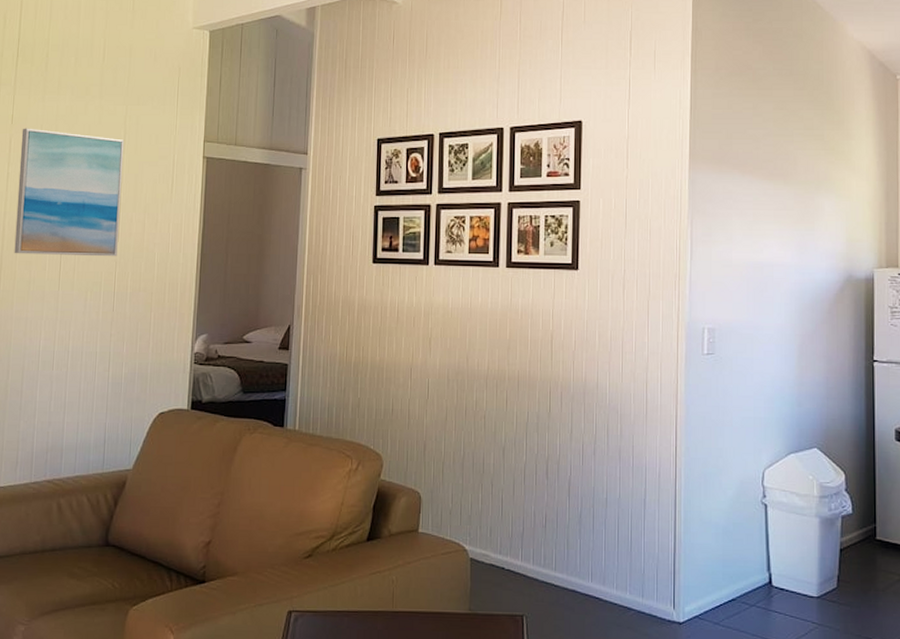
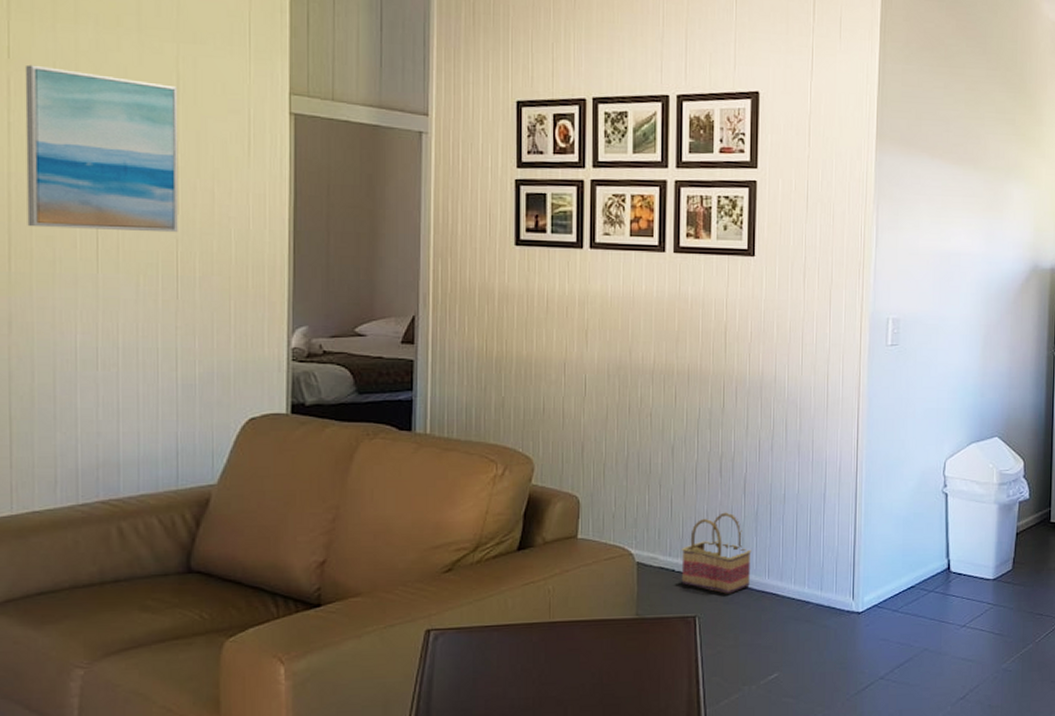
basket: none [510,513,576,595] -> present [681,512,752,594]

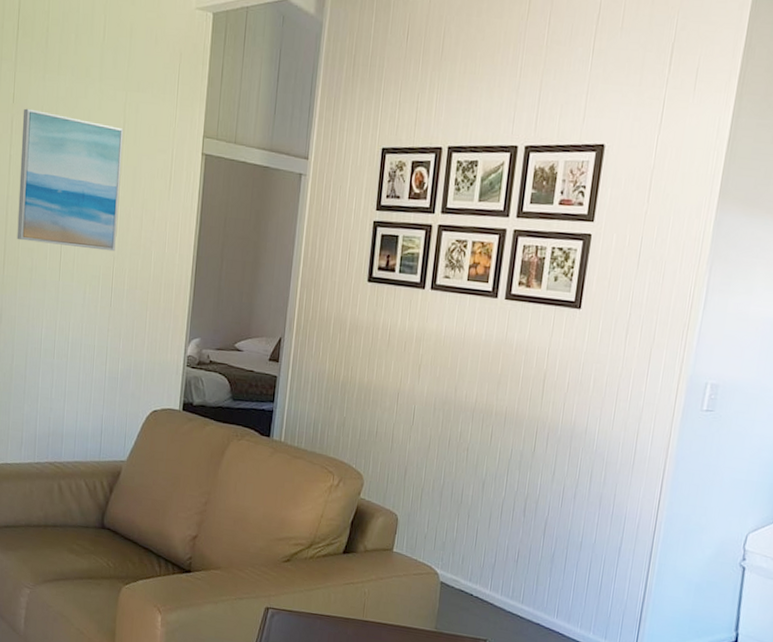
basket: present [681,512,752,594] -> none [477,549,544,626]

